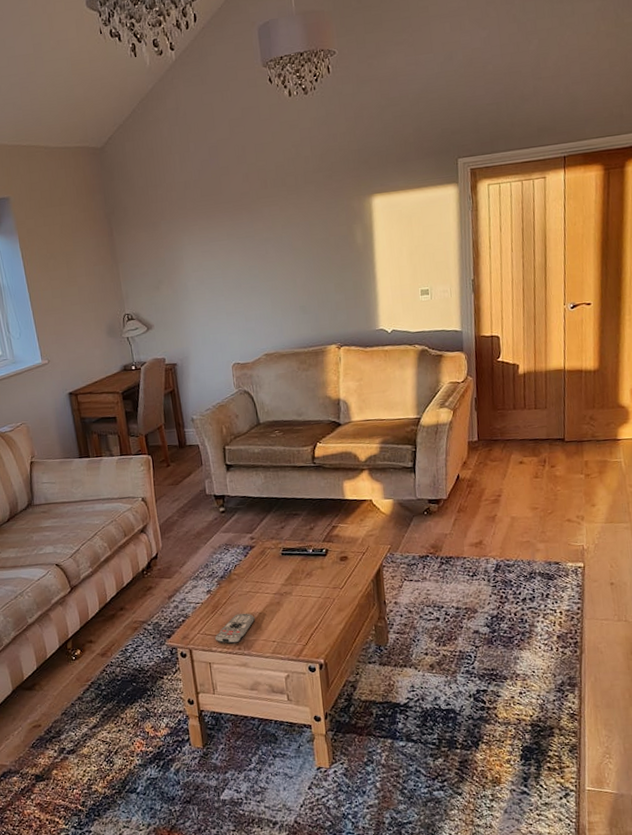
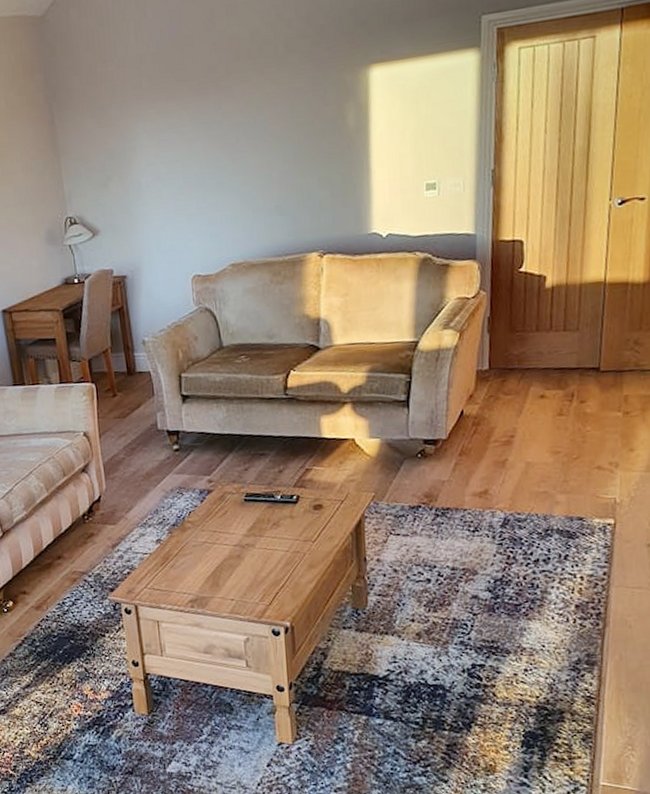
remote control: present [214,613,255,644] -> none [164,566,212,601]

